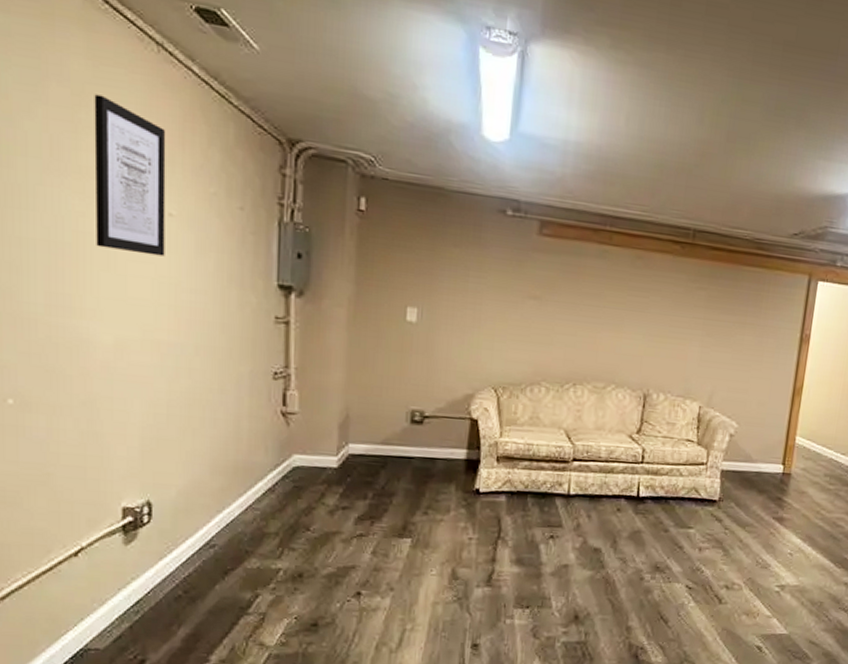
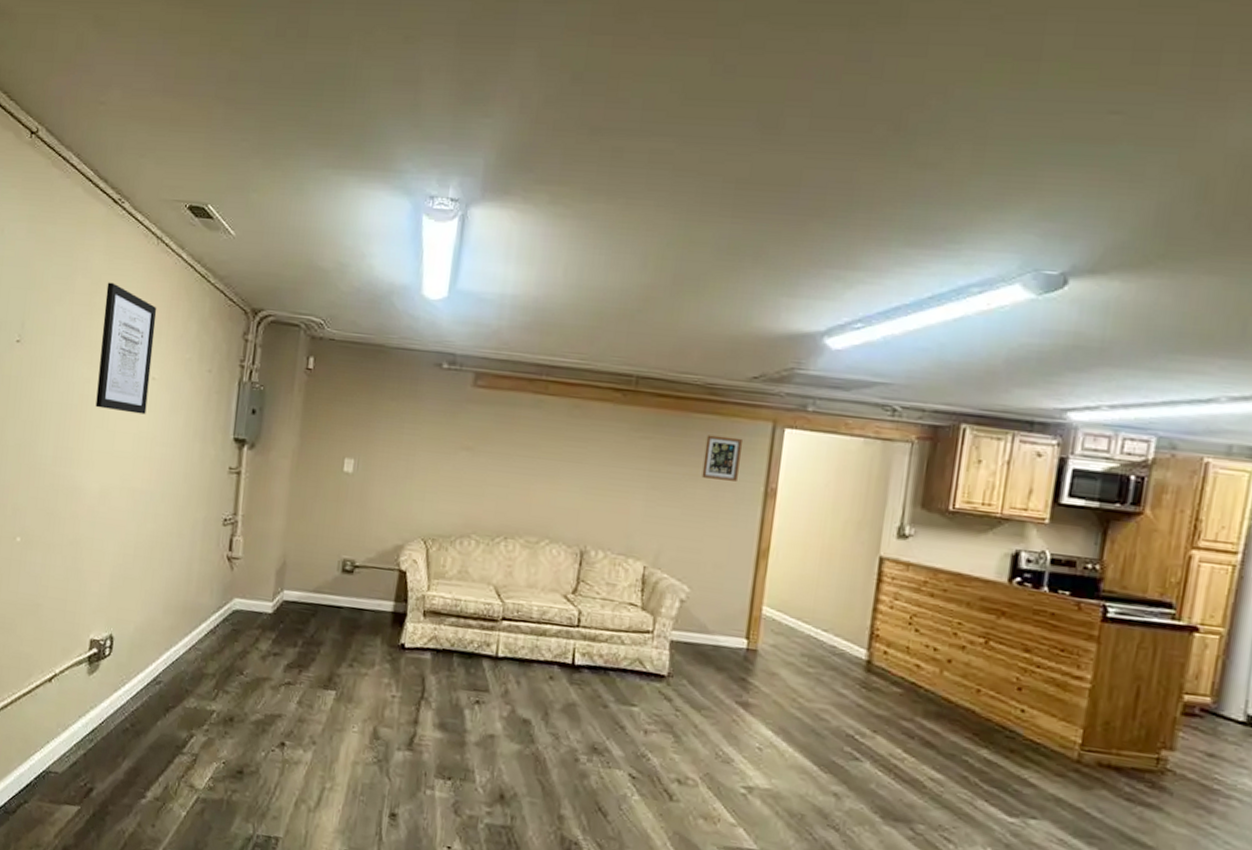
picture frame: none [749,286,785,329] -> present [701,434,744,481]

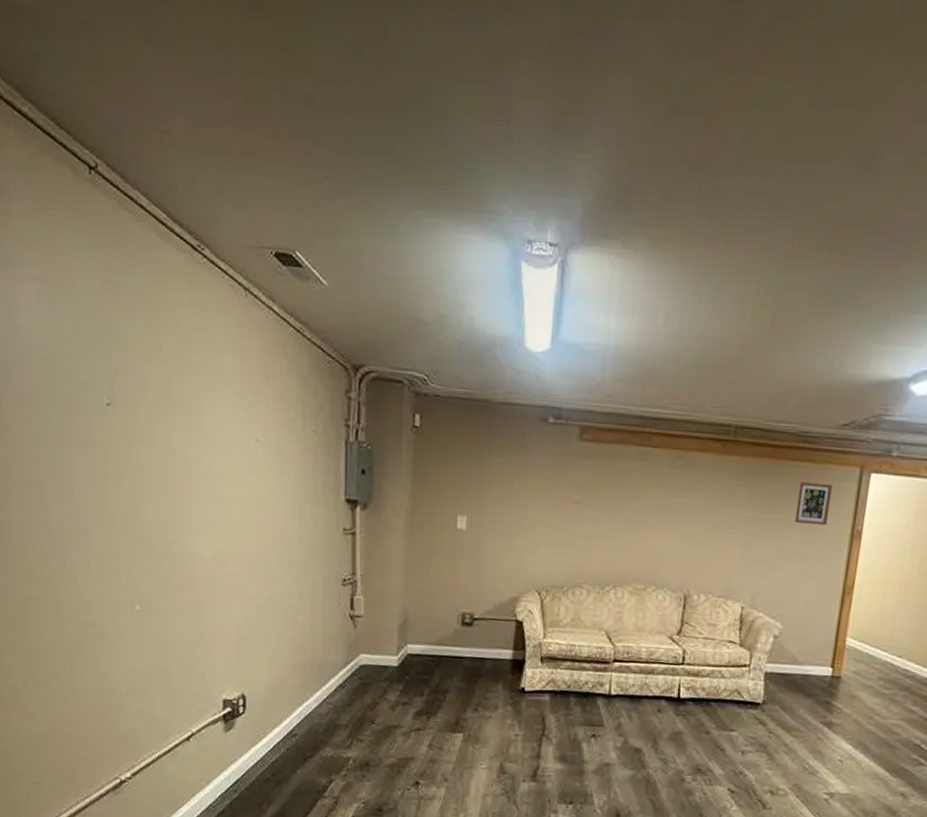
wall art: present [95,282,157,415] -> none [196,338,253,478]

